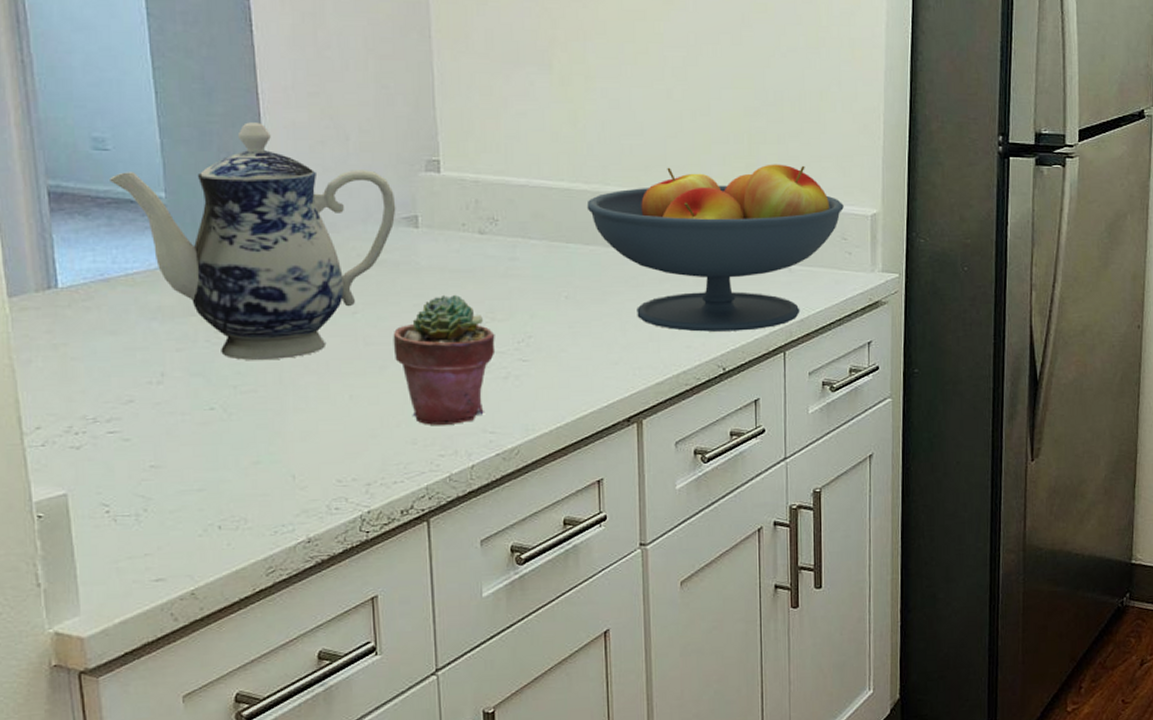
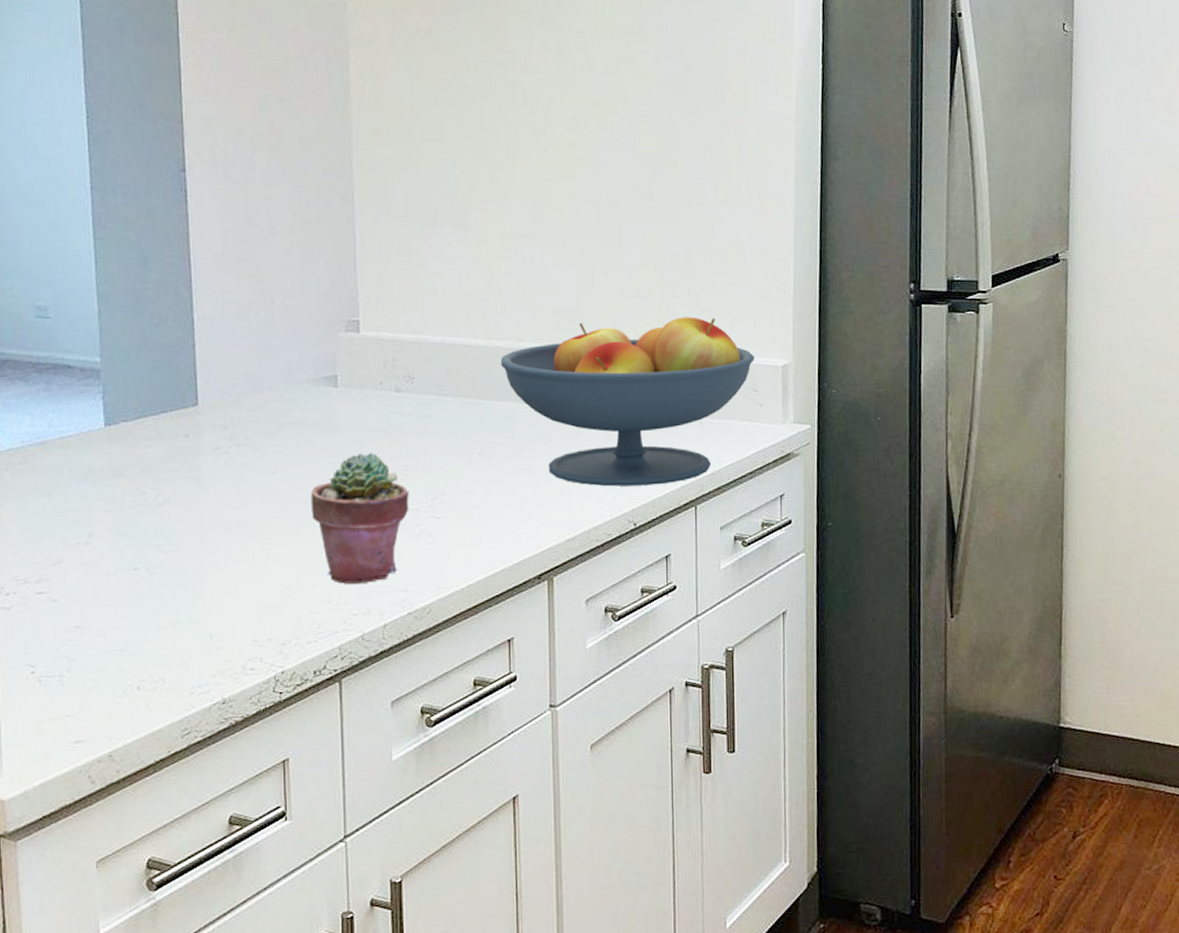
teapot: present [110,122,396,361] -> none [50,288,317,521]

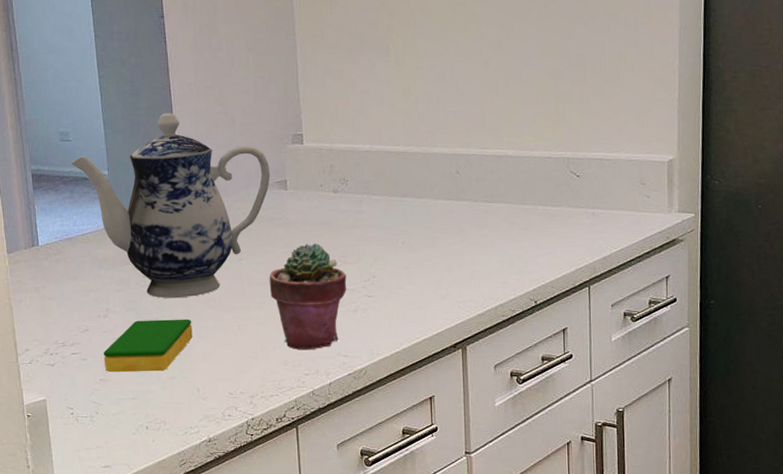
teapot: none [50,288,317,521] -> present [71,113,271,299]
dish sponge: none [82,546,207,616] -> present [103,319,193,372]
fruit bowl: present [500,316,755,487] -> none [418,120,642,270]

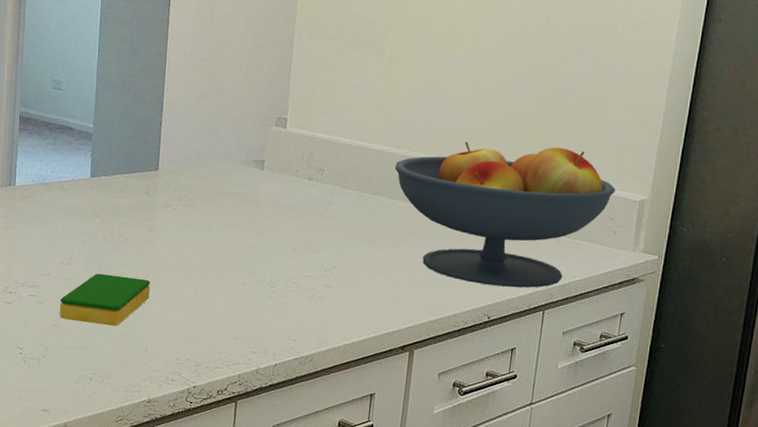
teapot: present [71,113,271,299] -> none [59,77,250,259]
potted succulent: present [269,243,347,350] -> none [231,224,308,329]
fruit bowl: none [418,120,642,270] -> present [394,141,615,288]

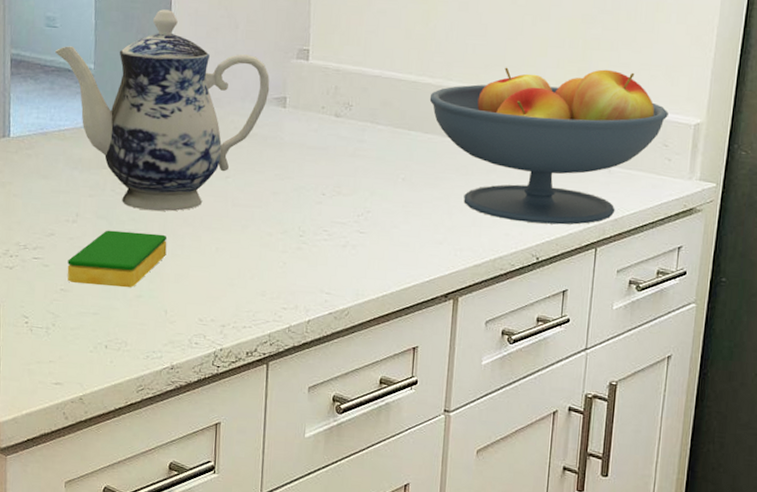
teapot: none [59,77,250,259] -> present [55,9,270,212]

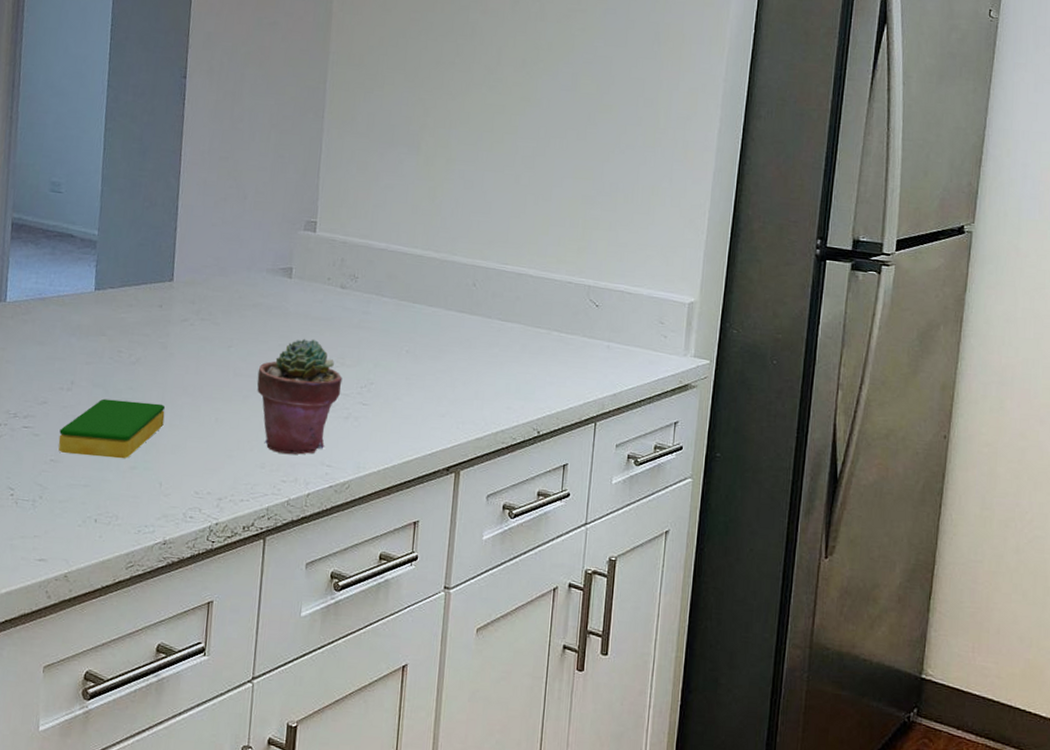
teapot: present [55,9,270,212] -> none [59,178,276,381]
potted succulent: none [255,167,339,283] -> present [257,338,343,455]
fruit bowl: present [429,67,668,225] -> none [434,244,664,399]

